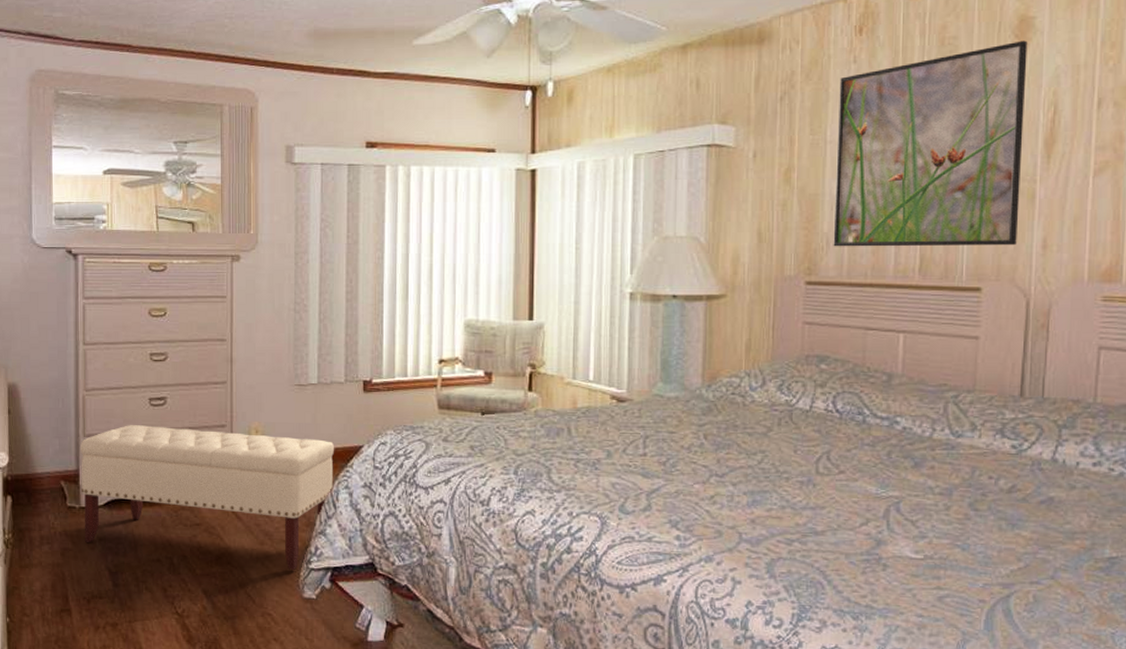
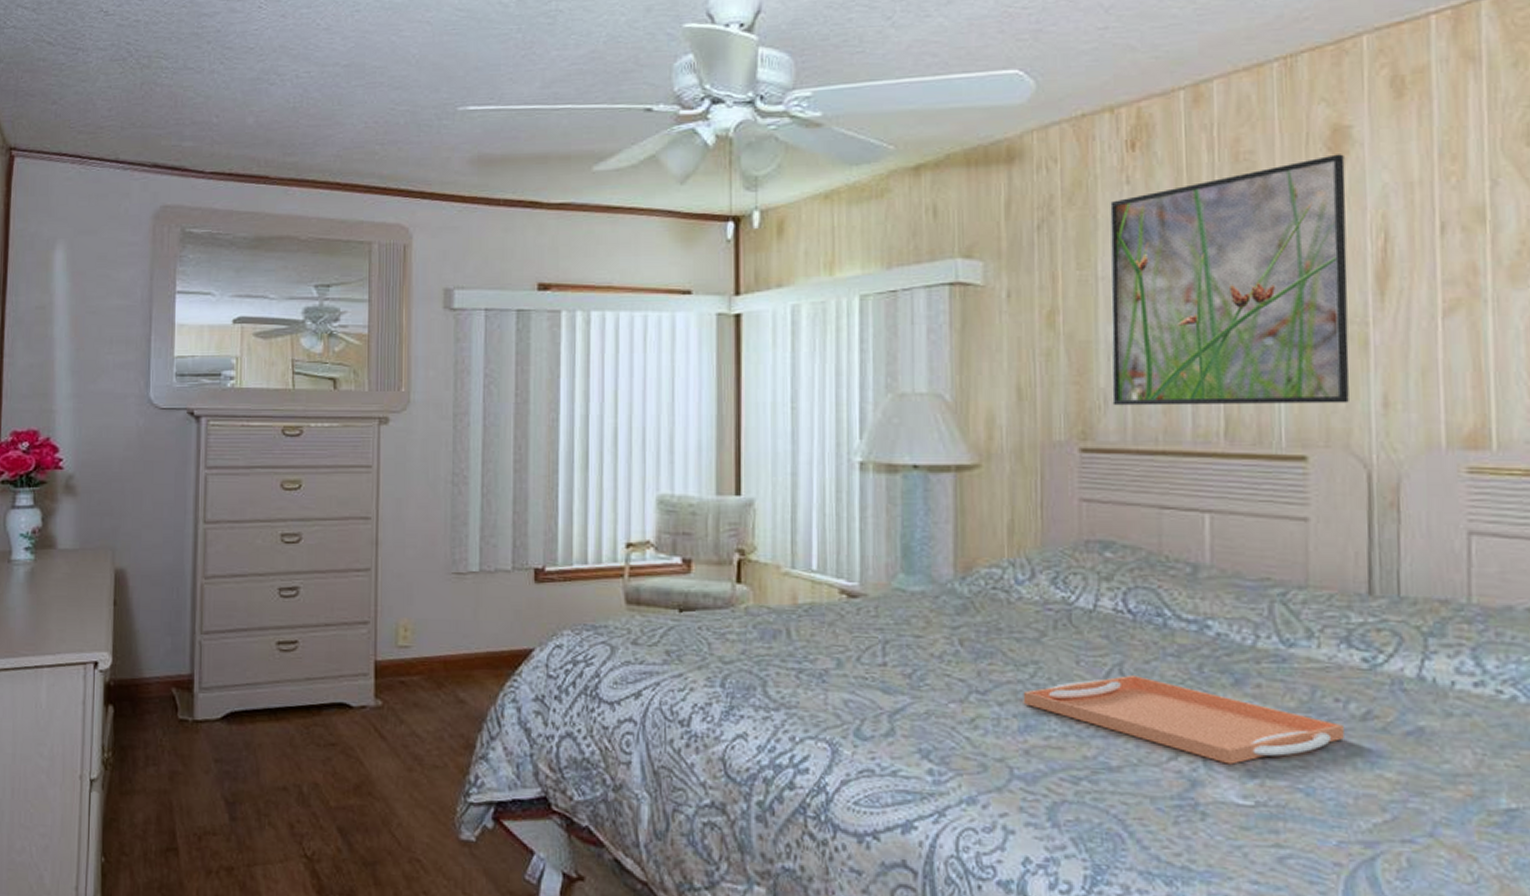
bench: present [80,425,335,571] -> none [195,620,500,805]
serving tray: none [752,460,994,528] -> present [1023,674,1344,765]

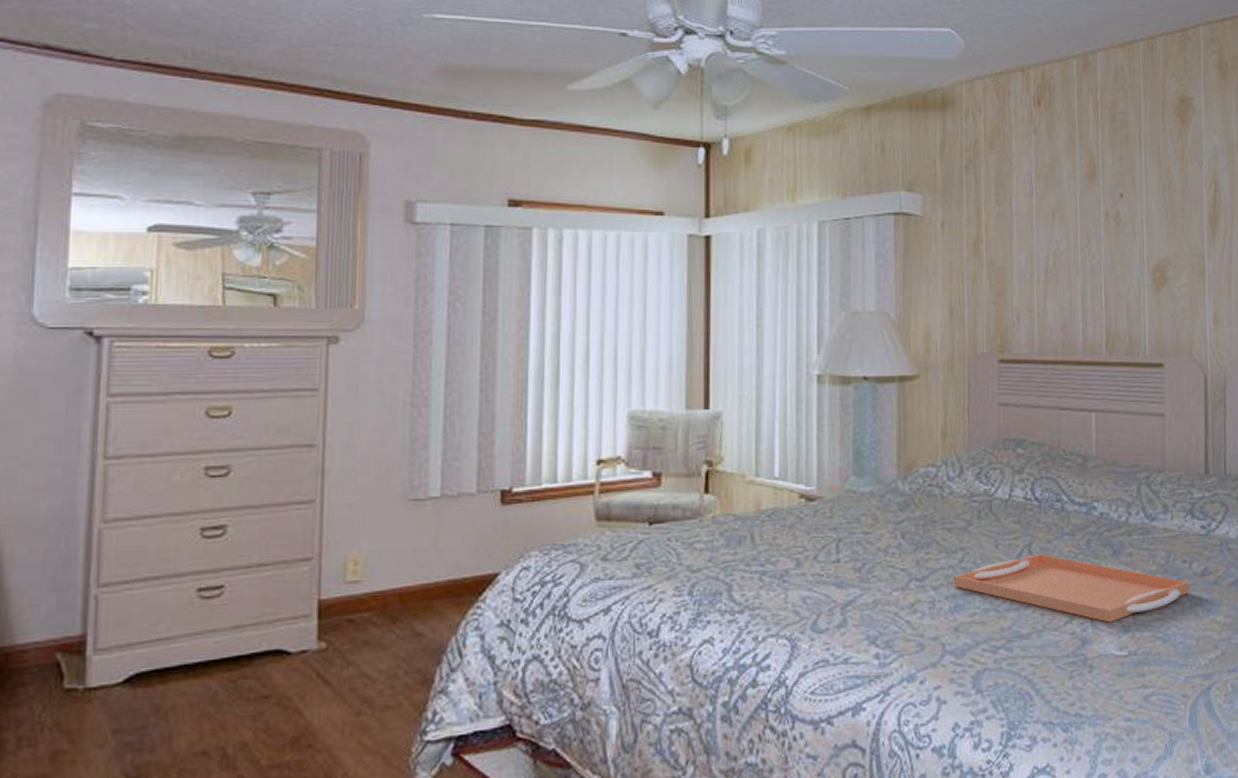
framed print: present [1110,154,1350,406] -> none [1022,120,1192,323]

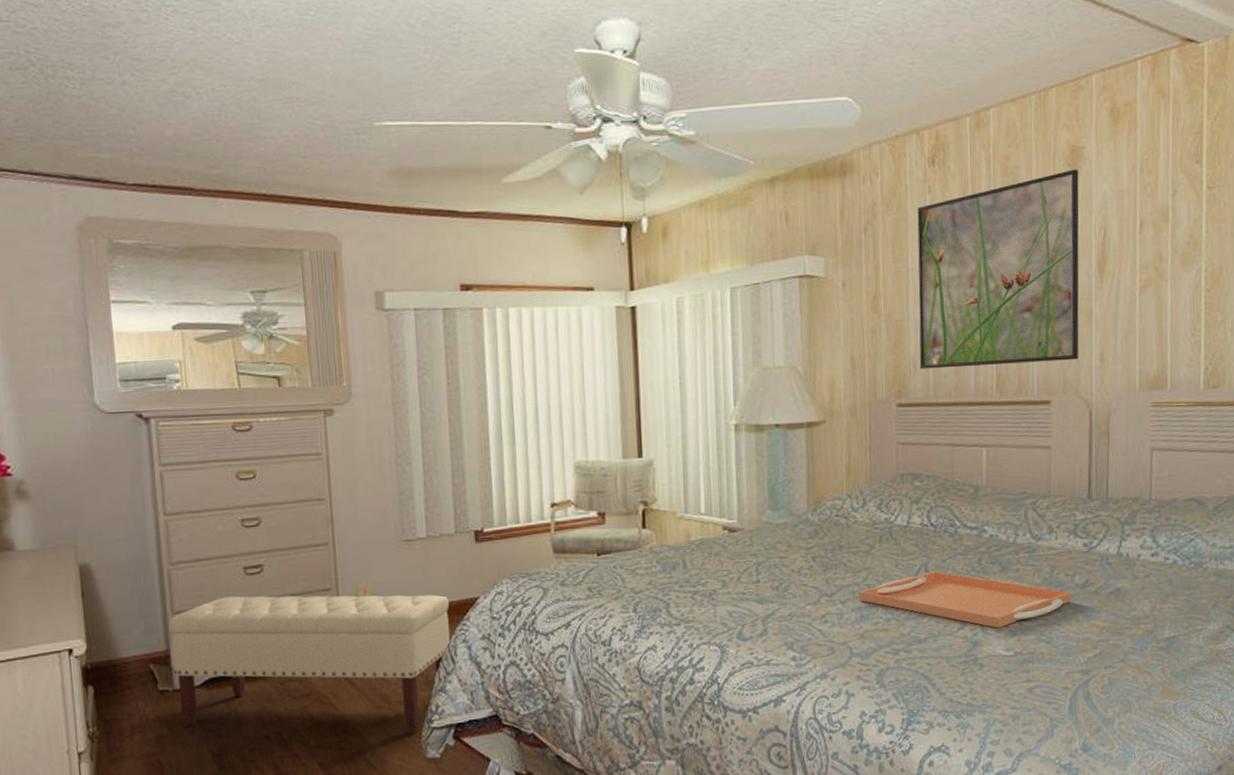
bench: none [88,565,462,747] -> present [169,594,450,732]
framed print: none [1022,120,1192,323] -> present [917,169,1079,370]

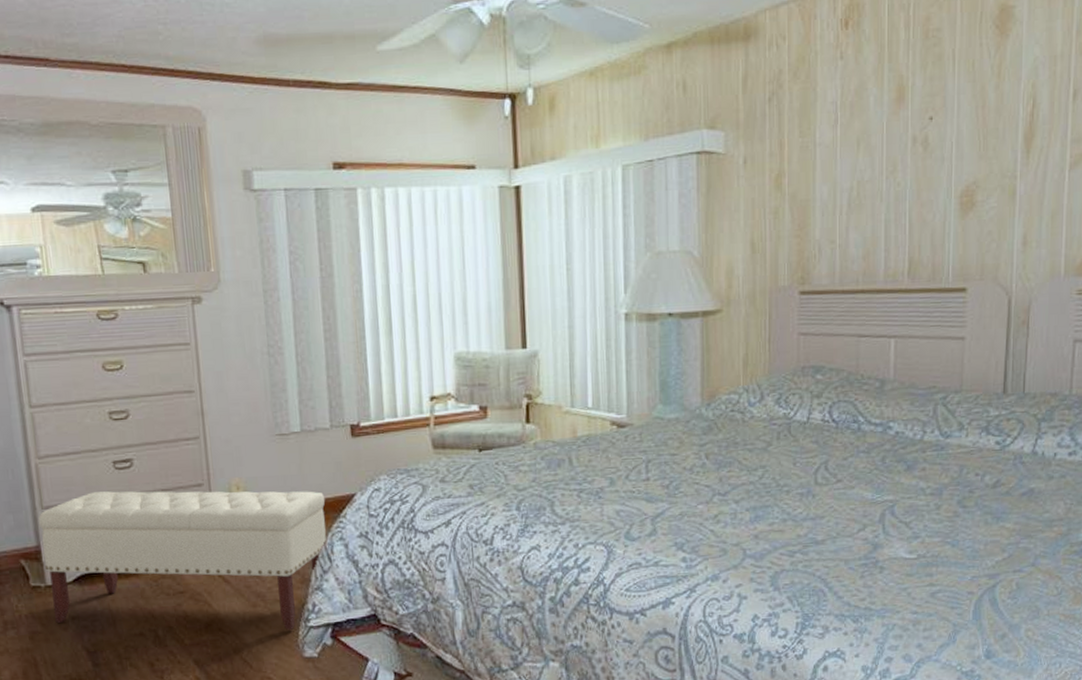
serving tray: present [858,570,1071,628] -> none [753,469,980,530]
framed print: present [917,169,1079,370] -> none [825,31,1008,254]

